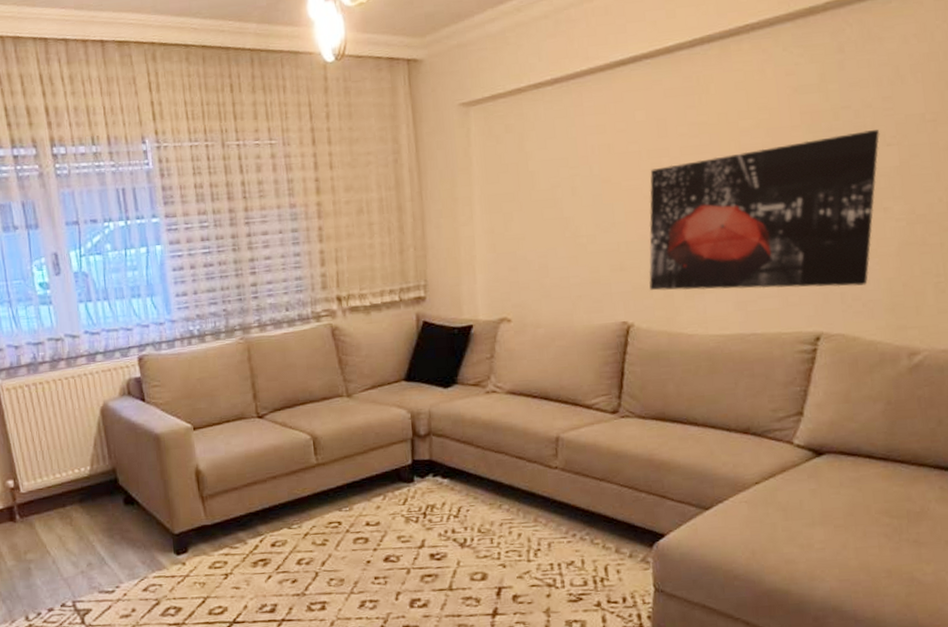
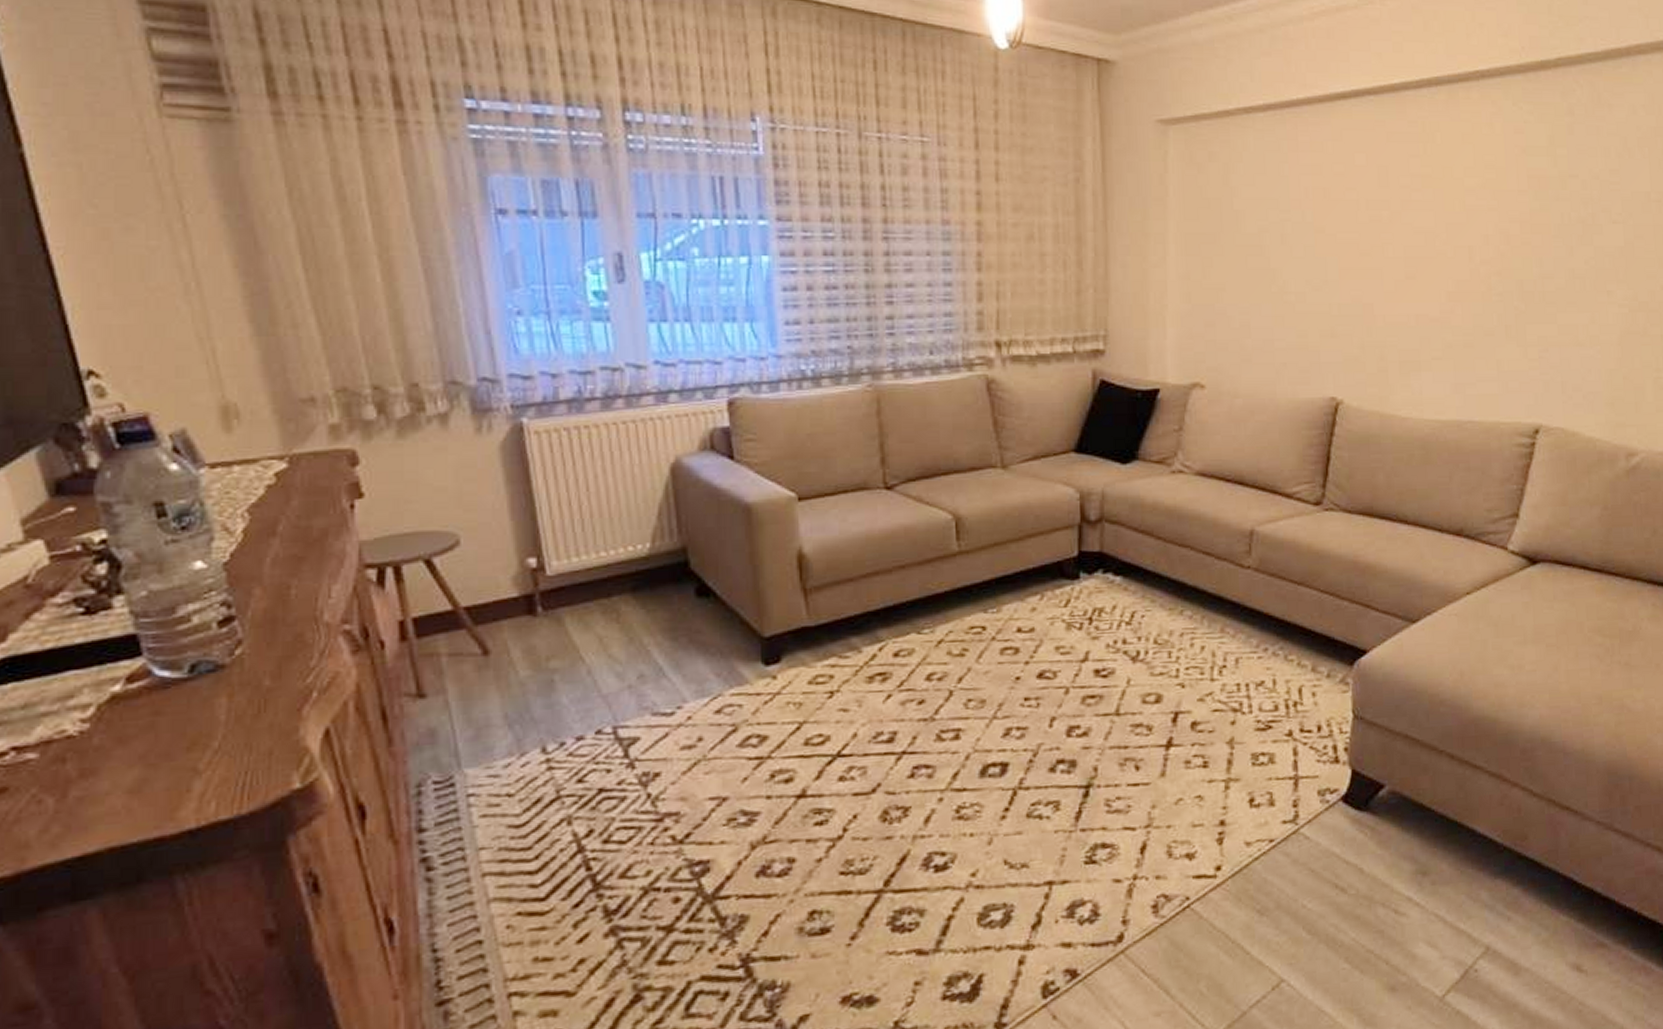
wall art: present [648,130,880,291] -> none [1362,204,1607,375]

